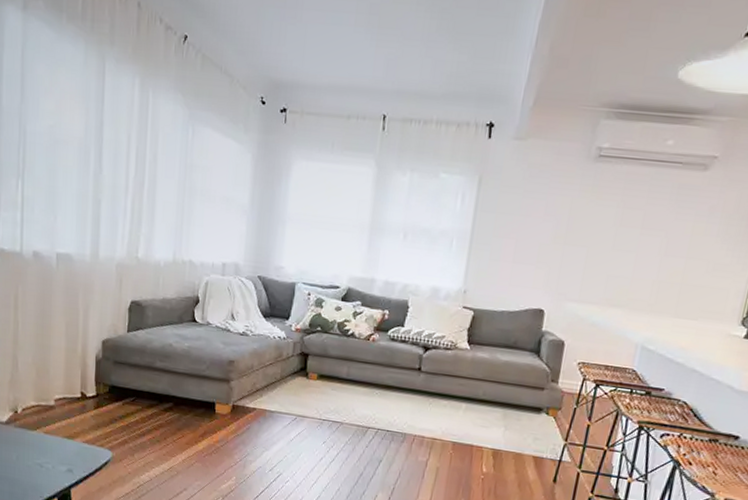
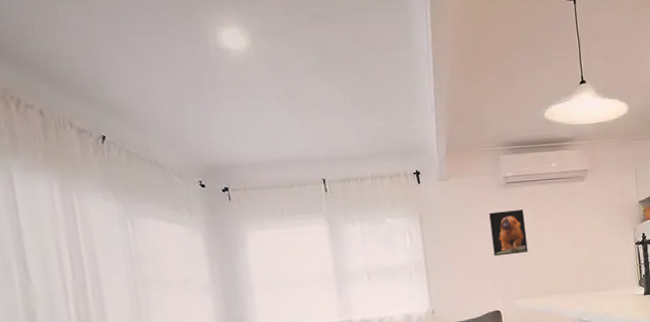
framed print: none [556,189,611,248] -> present [489,210,528,257]

